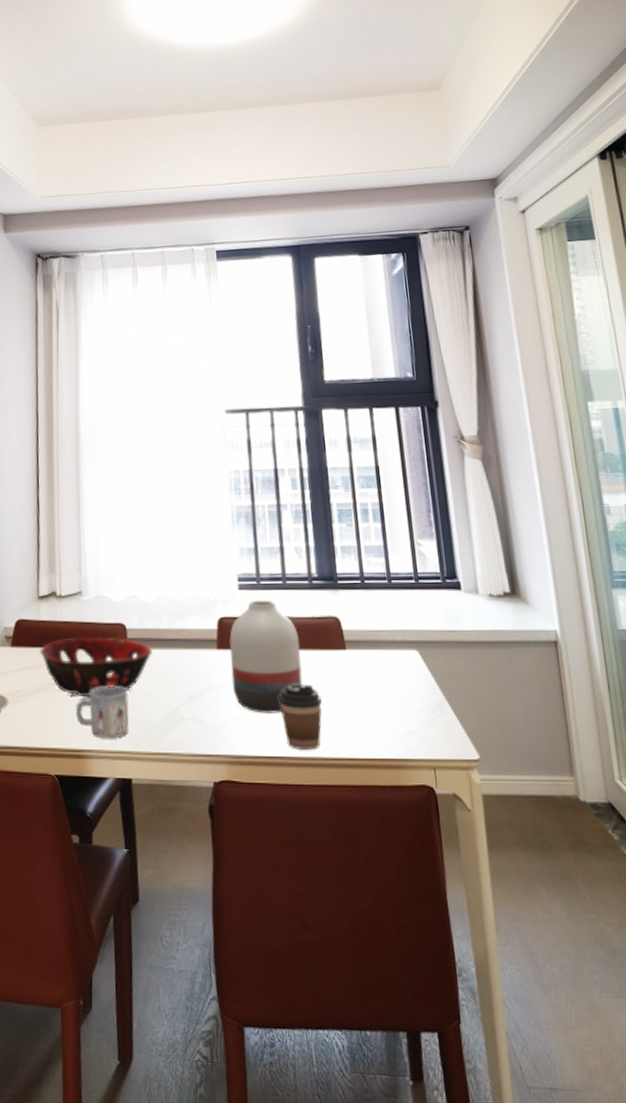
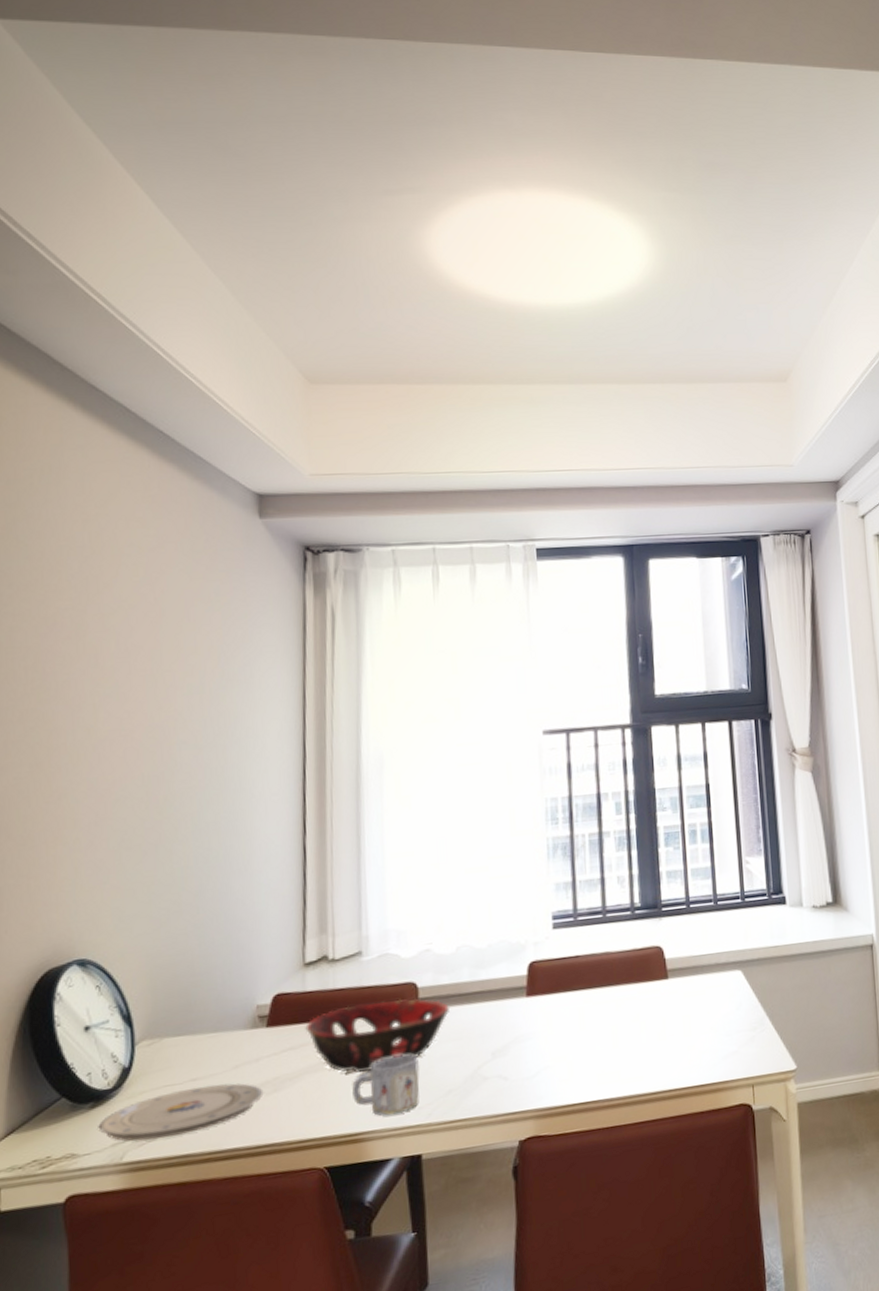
vase: present [229,600,303,713] -> none [541,936,621,1059]
coffee cup: present [279,683,322,750] -> none [595,1020,641,1090]

